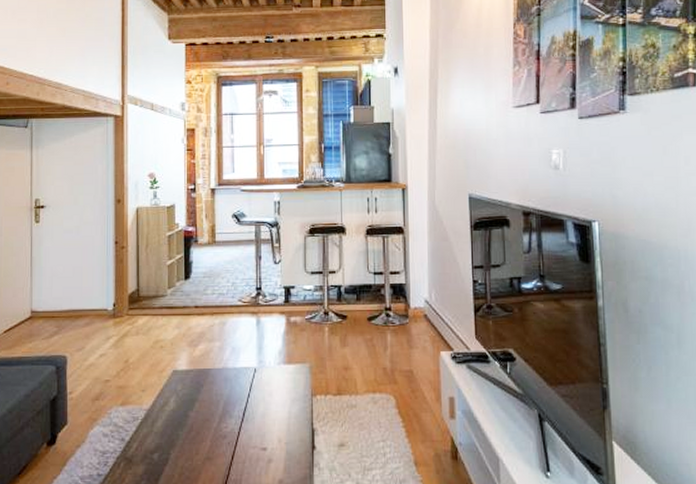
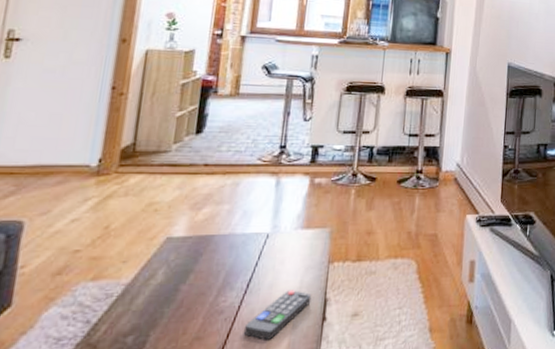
remote control: none [245,420,300,464] -> present [243,290,312,340]

